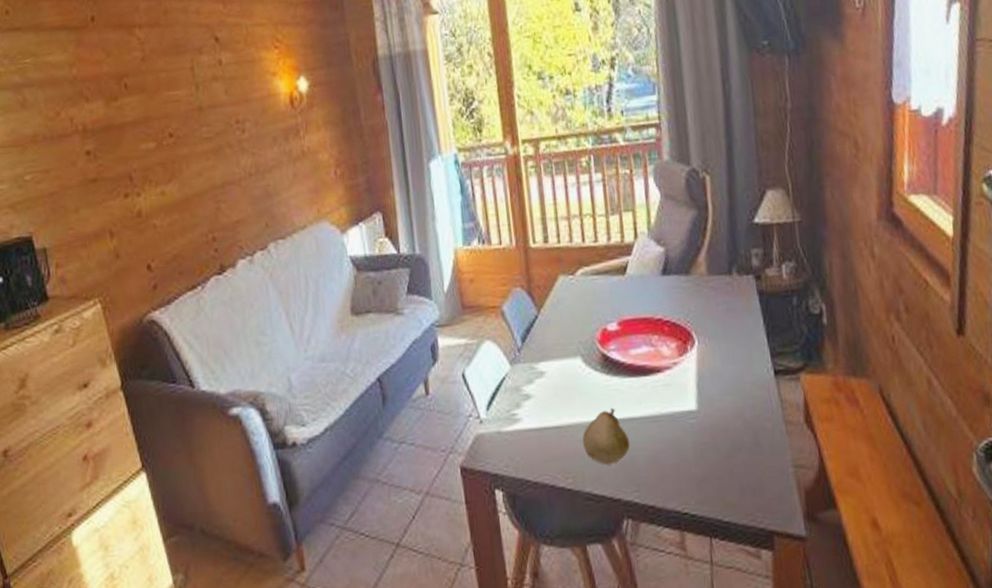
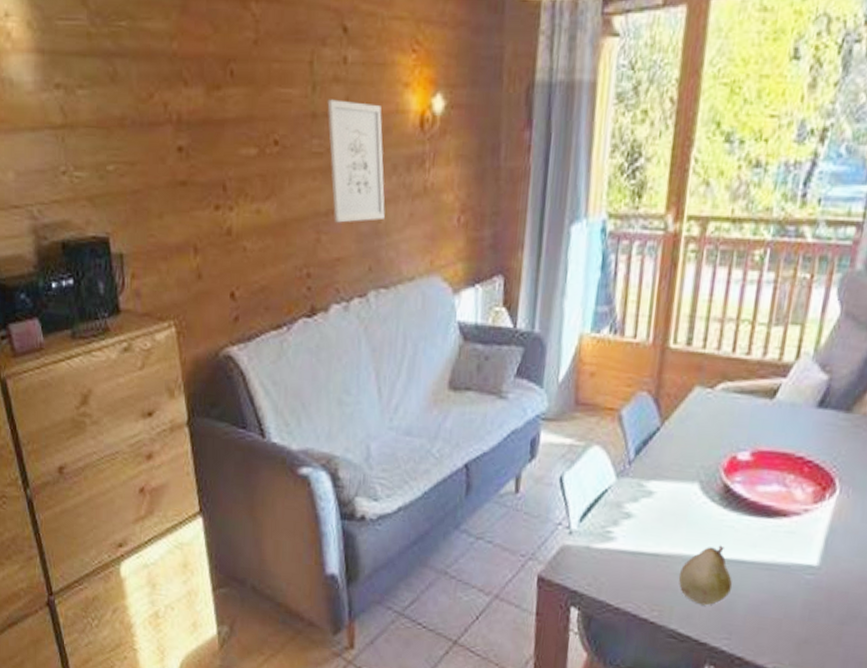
wall art: none [210,92,273,192] -> present [327,99,385,223]

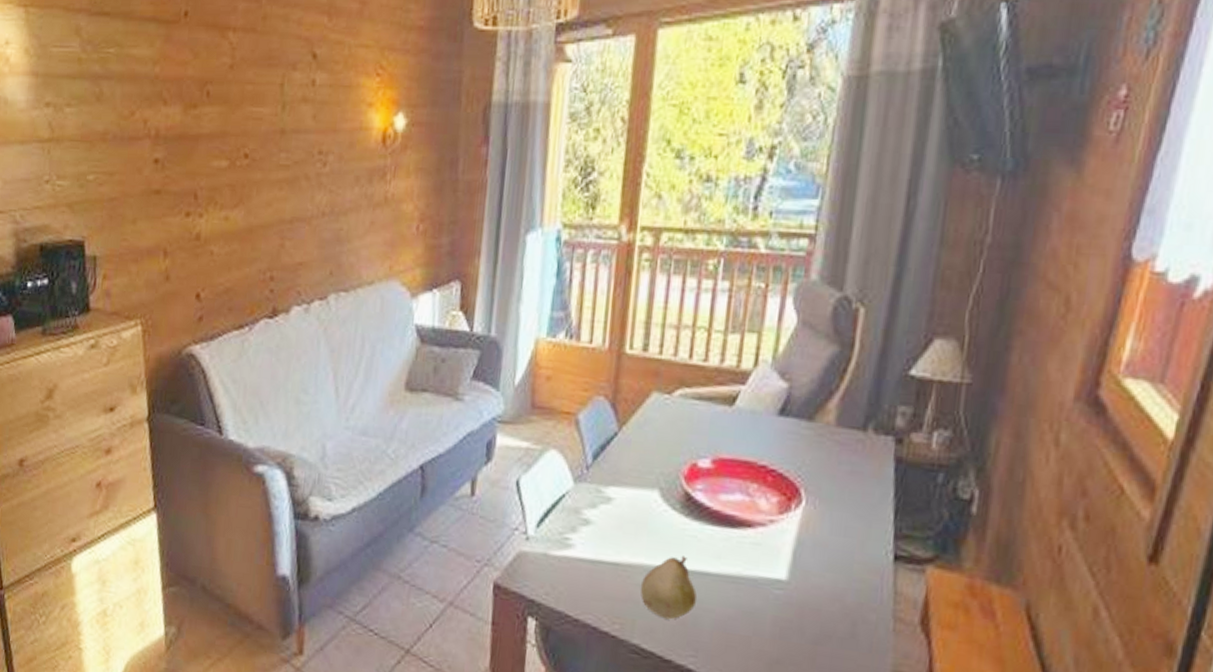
wall art: present [327,99,385,223] -> none [295,117,347,230]

